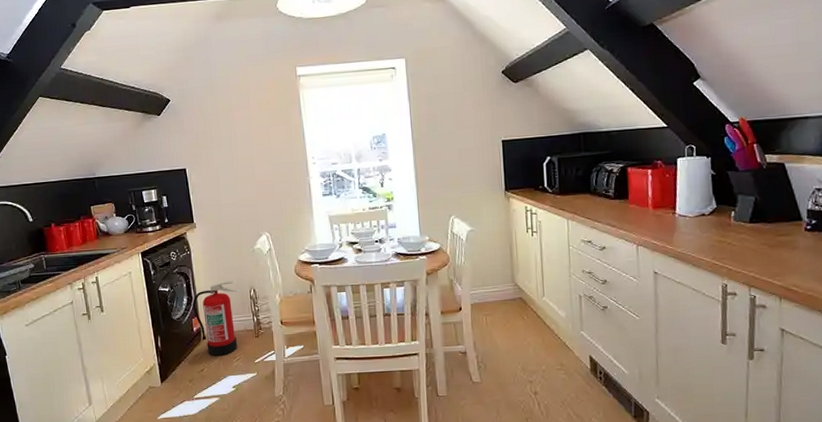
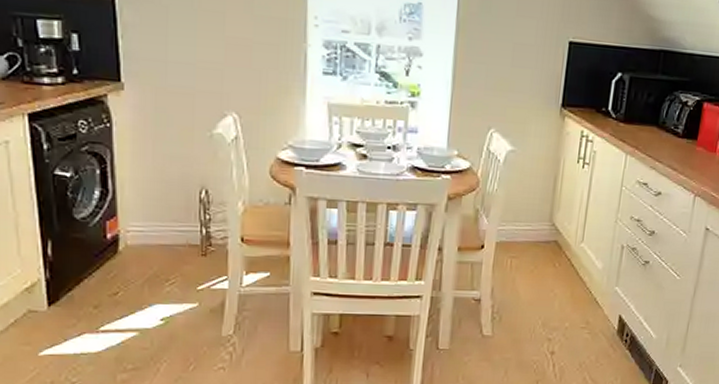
fire extinguisher: present [193,280,241,356] -> none [109,173,186,277]

